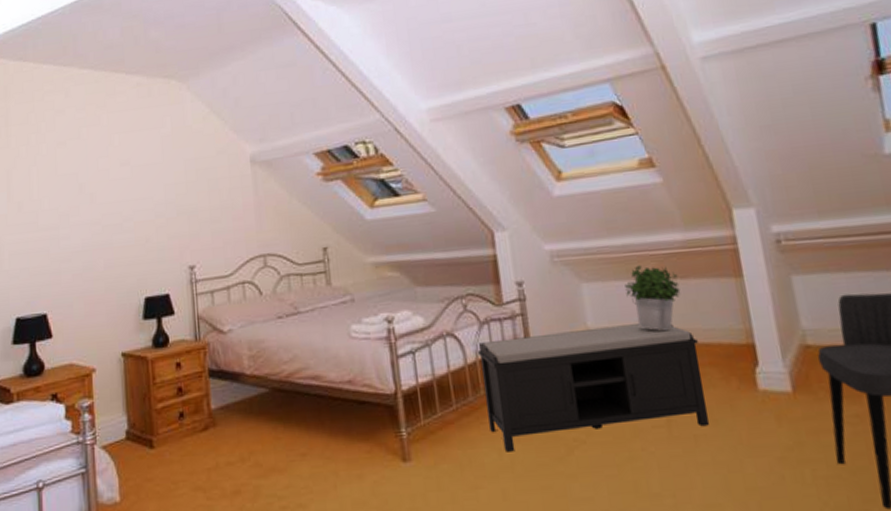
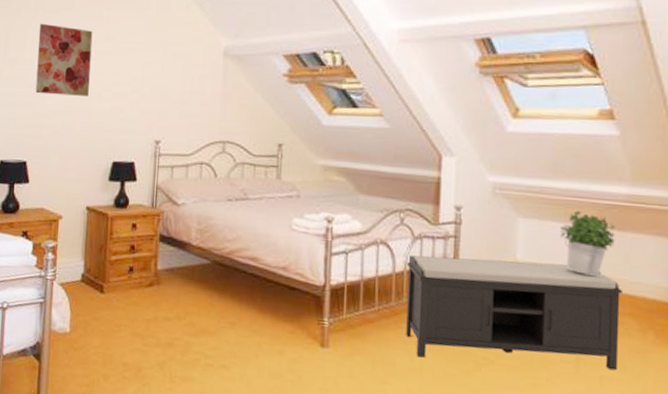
wall art: none [44,158,108,236] -> present [35,23,93,96]

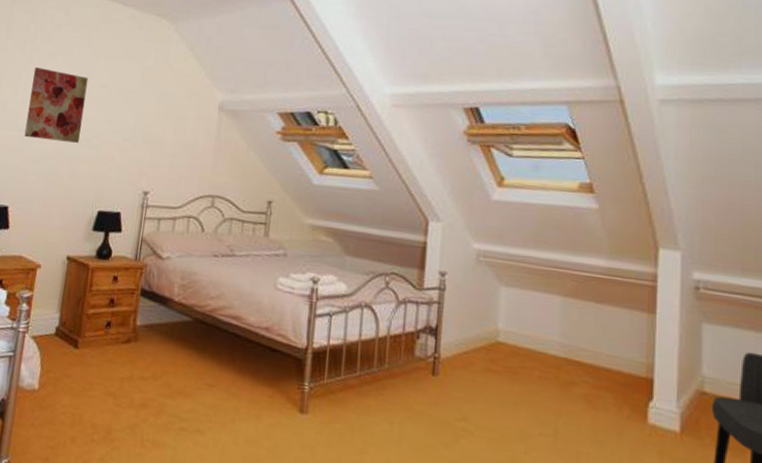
bench: present [406,255,622,371] -> none [386,320,599,446]
potted plant: present [560,211,616,276] -> none [541,281,594,348]

